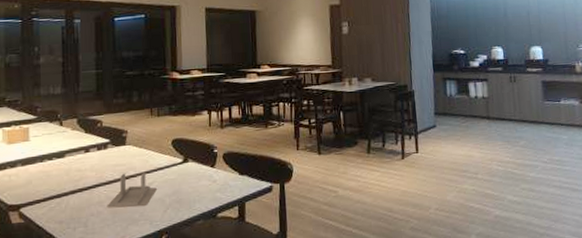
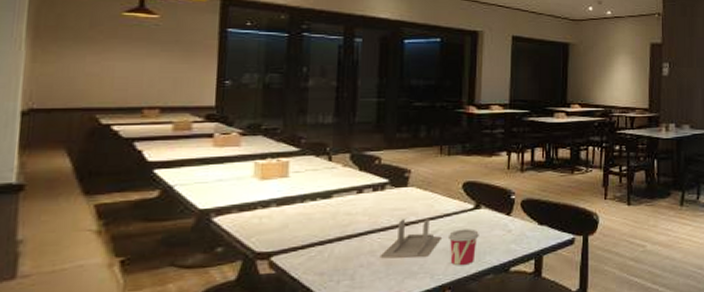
cup: none [162,180,189,213] -> present [447,229,479,266]

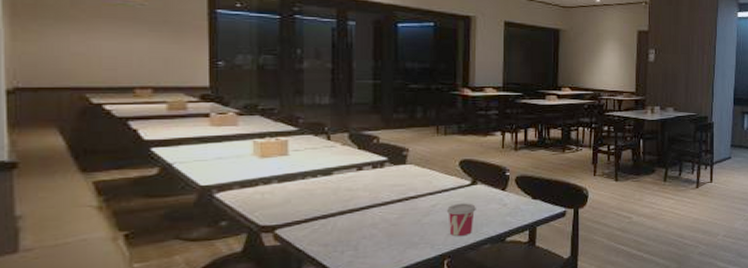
napkin holder: present [380,219,441,259] -> none [381,194,440,231]

